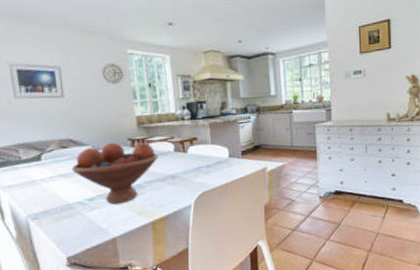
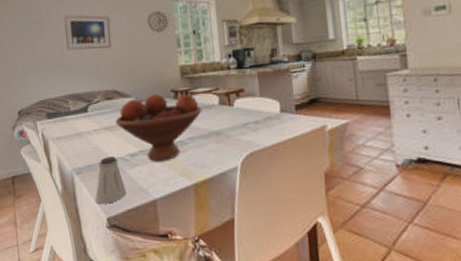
saltshaker: none [53,201,86,246] -> present [95,156,127,204]

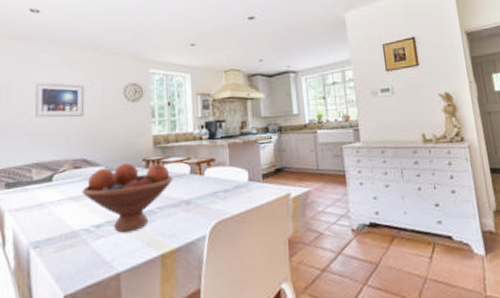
saltshaker: present [95,156,127,204] -> none [52,228,88,281]

